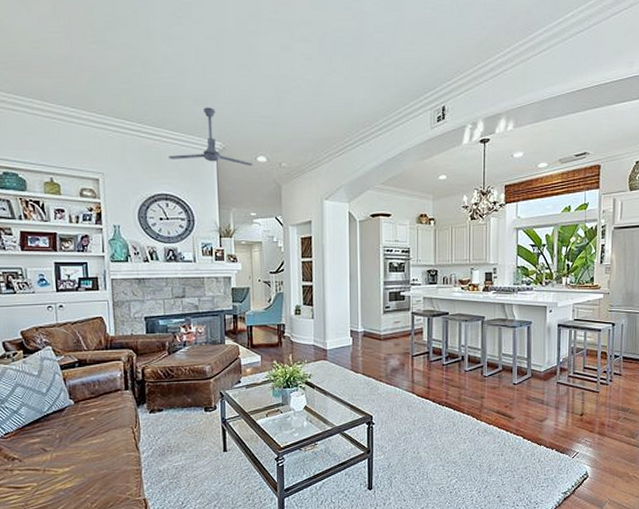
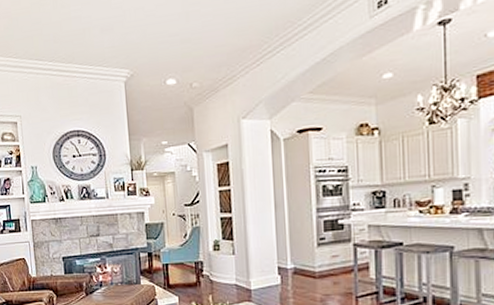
ceiling fan: present [169,107,253,166] -> none [79,34,163,94]

